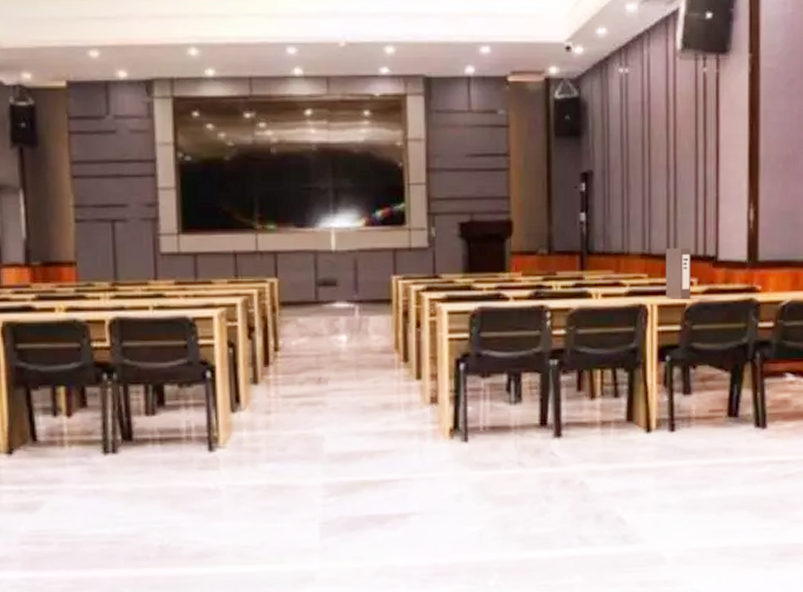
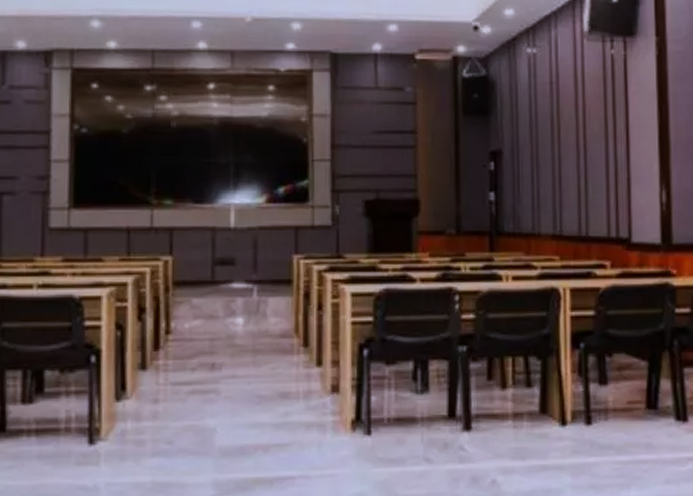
binder: present [665,248,691,300] -> none [577,230,605,284]

